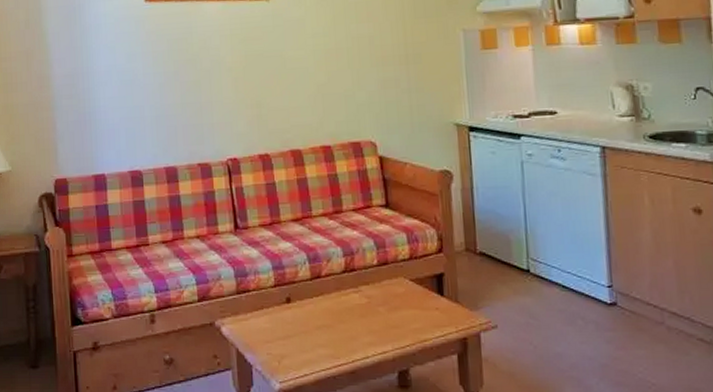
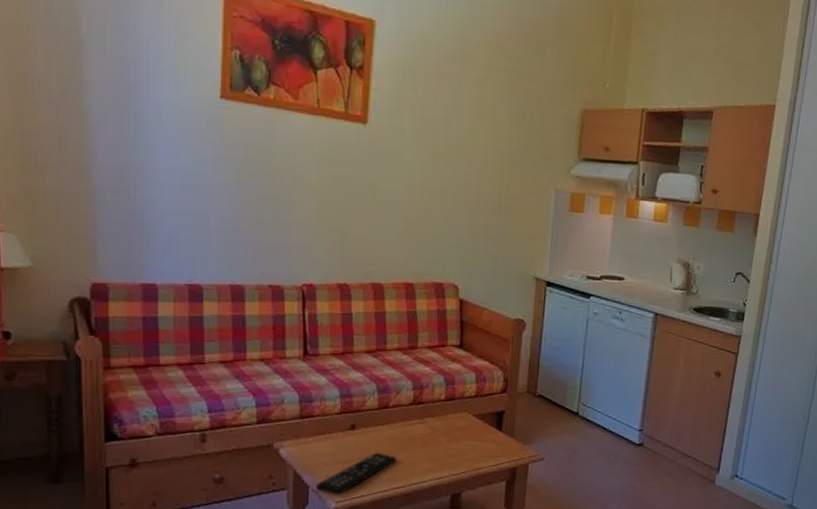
remote control: none [257,326,336,374] -> present [315,452,397,495]

